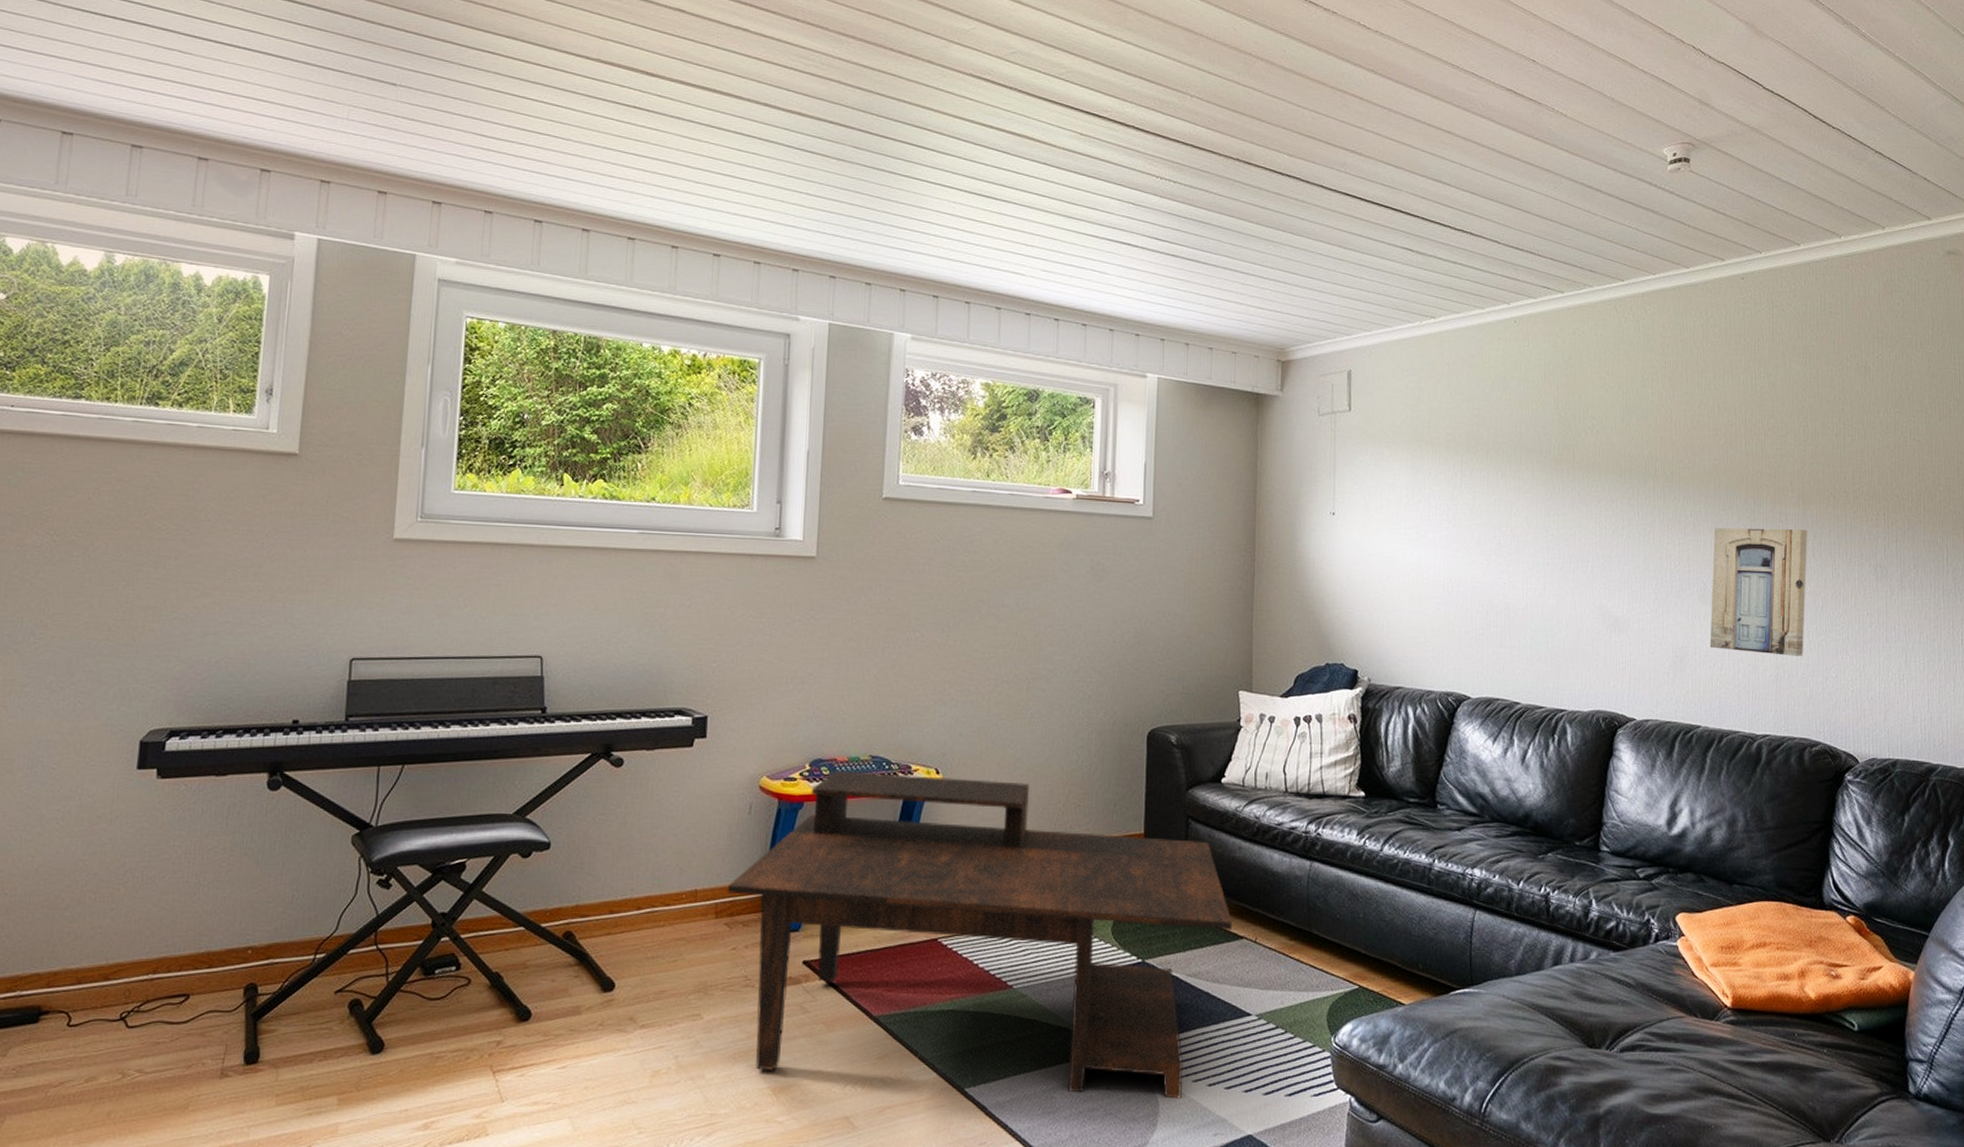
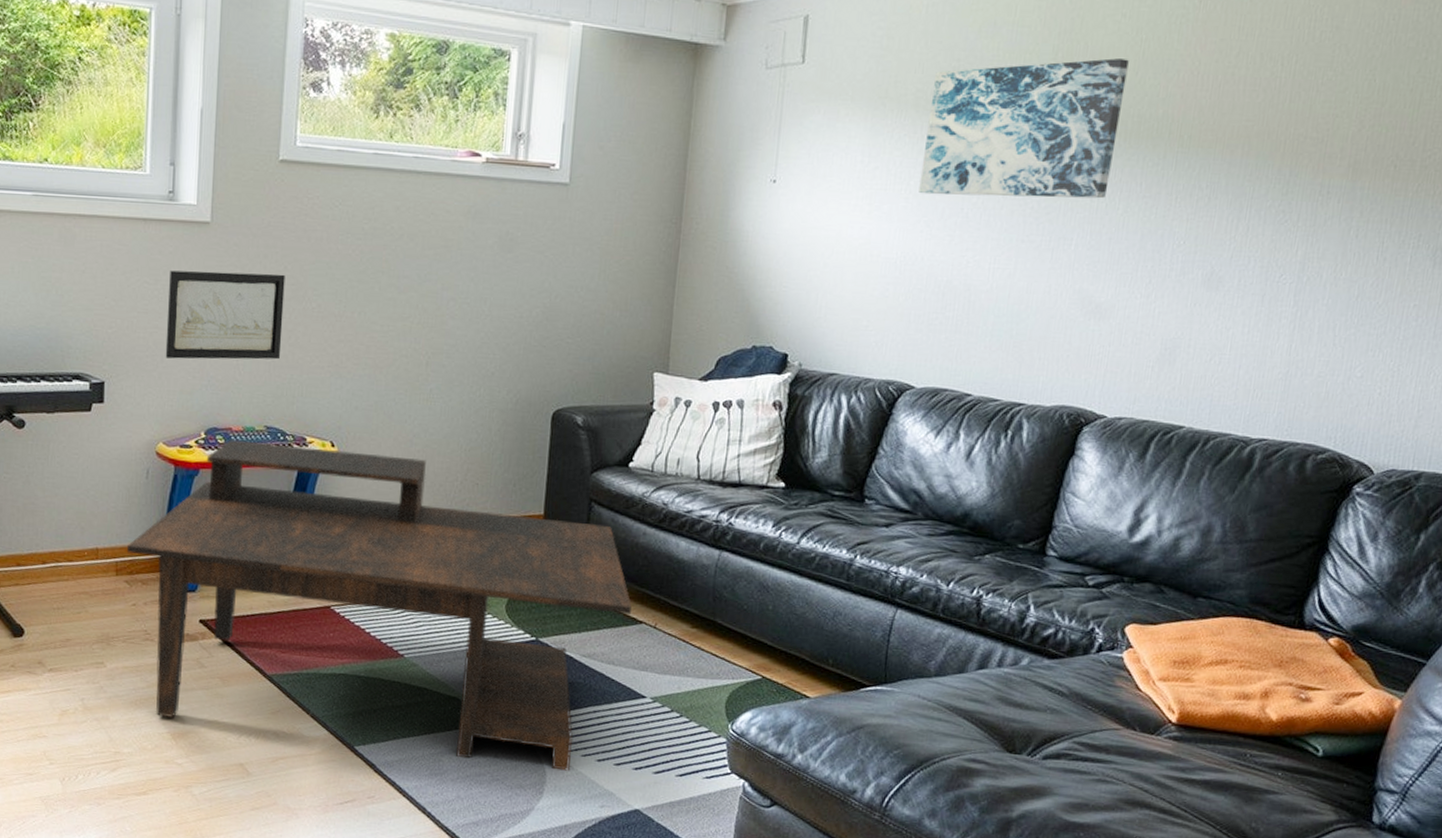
wall art: none [770,604,889,691] -> present [165,270,285,360]
wall art: none [1457,408,1616,527] -> present [918,58,1129,199]
wall art: present [1709,527,1808,656] -> none [1208,201,1354,352]

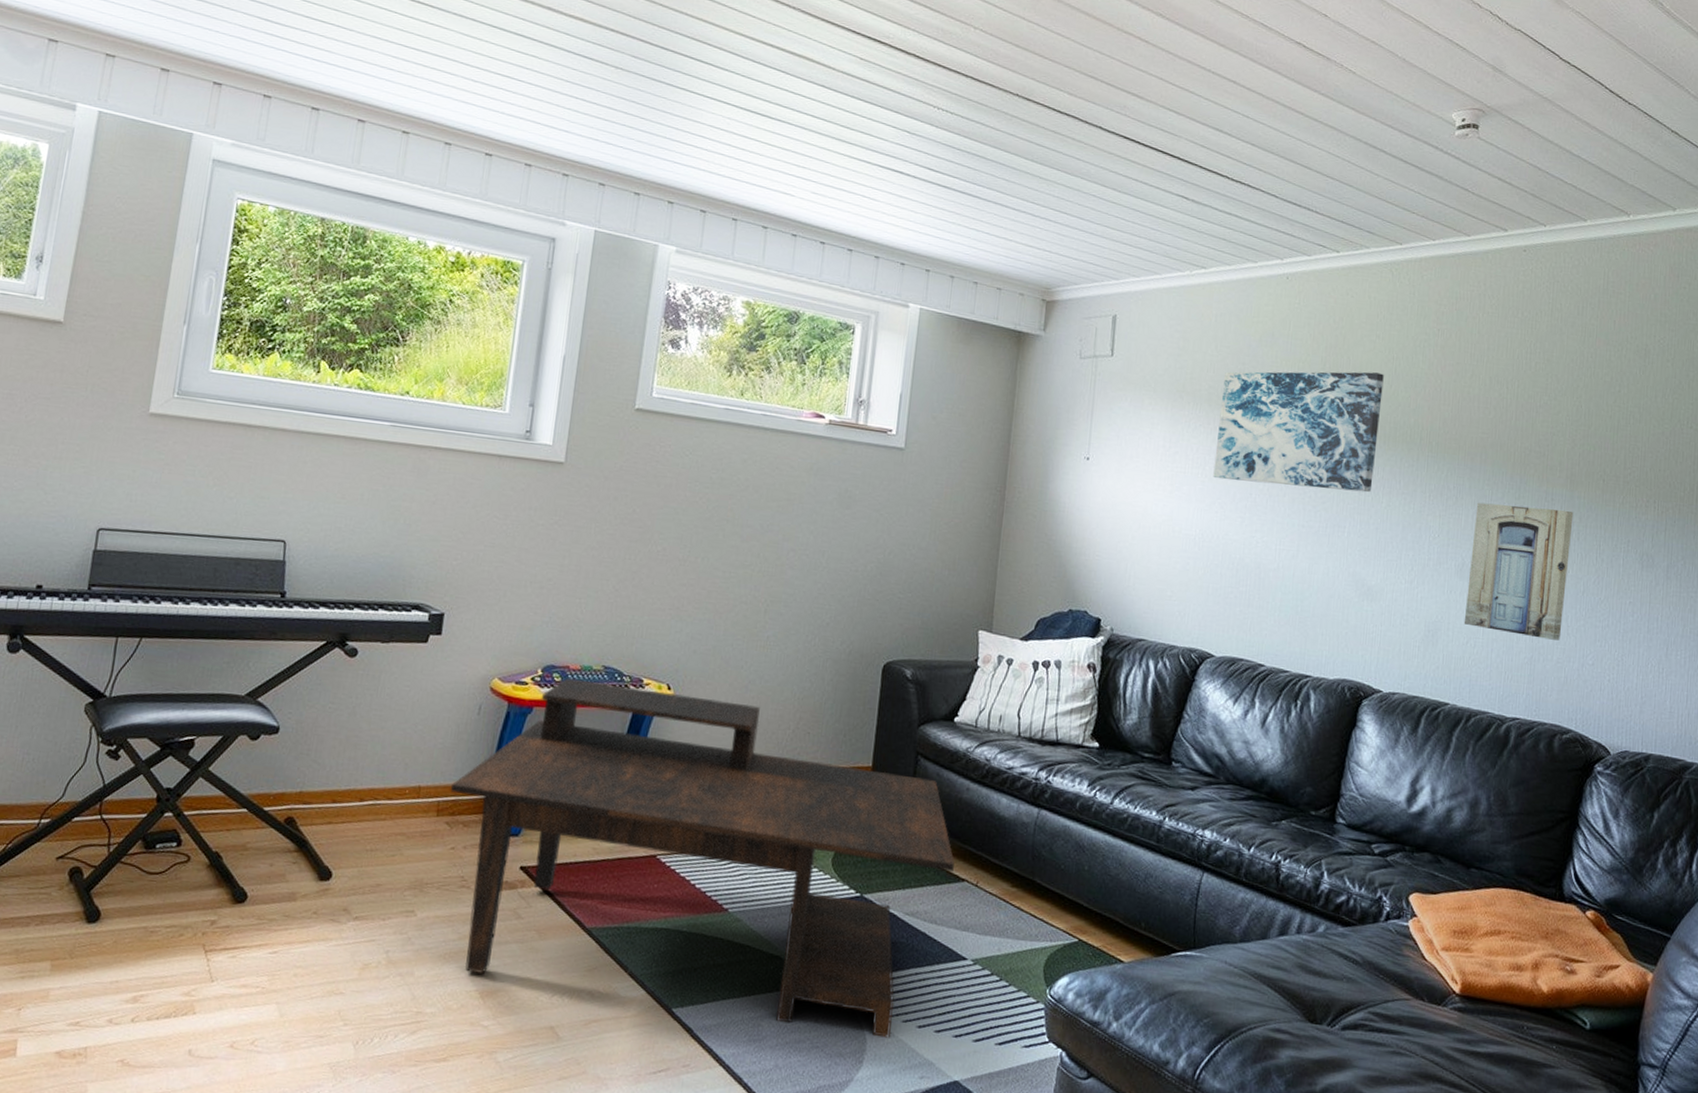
wall art: present [165,270,285,360] -> none [508,507,634,600]
wall art: none [1208,201,1354,352] -> present [1463,502,1574,641]

